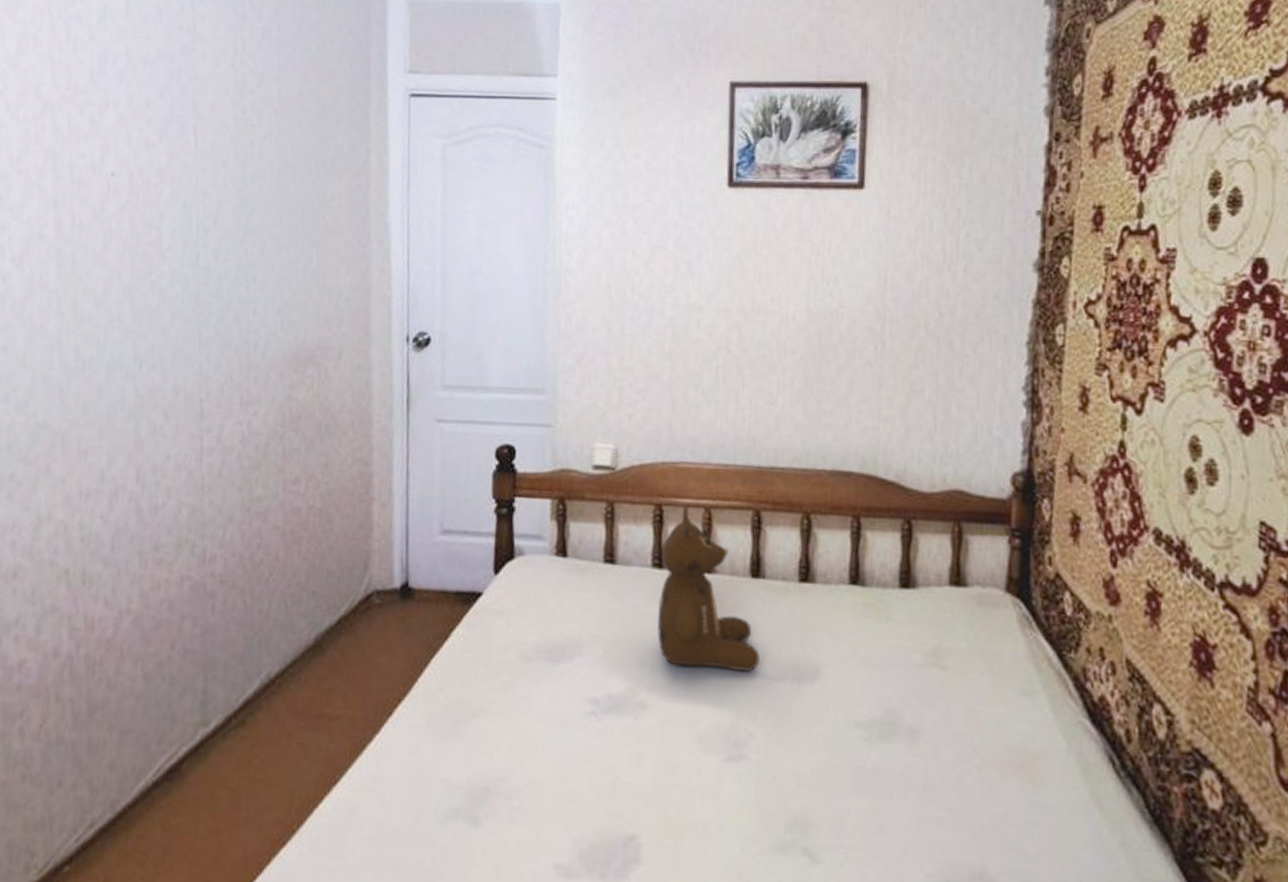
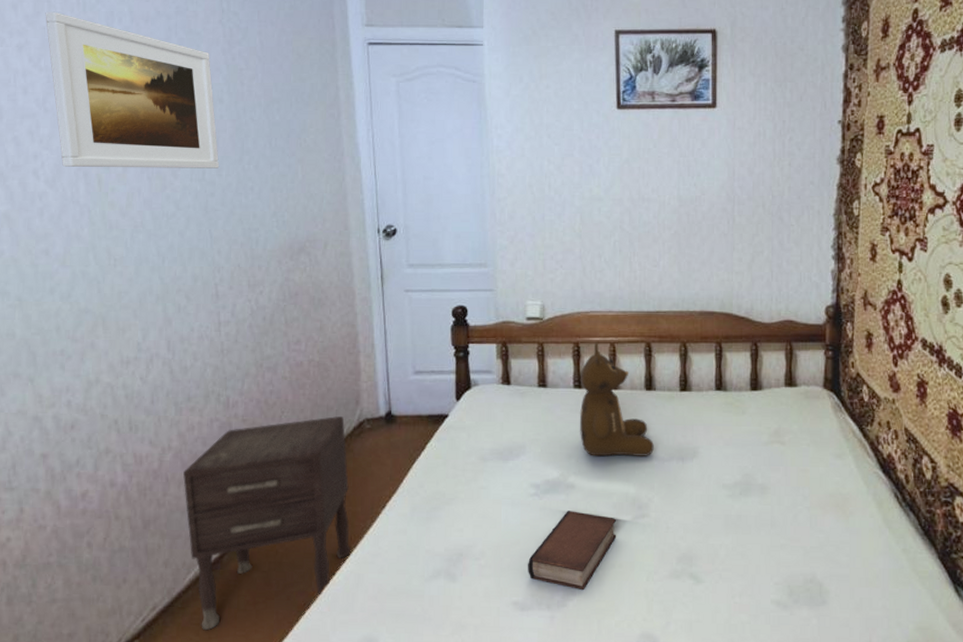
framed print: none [29,50,217,250] -> present [45,11,220,168]
nightstand: none [141,584,349,862] -> present [183,416,350,630]
book: none [576,740,702,856] -> present [527,511,617,590]

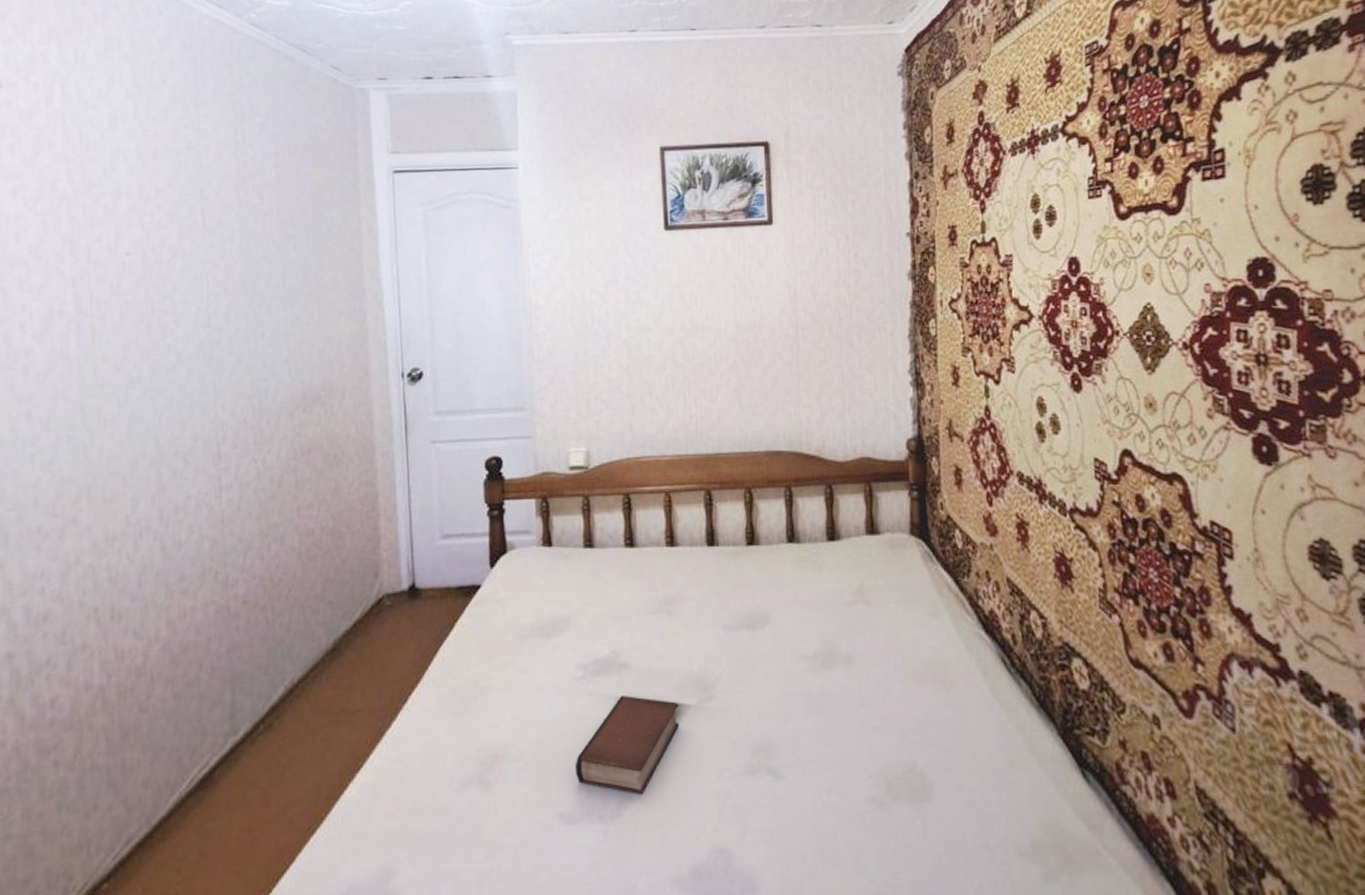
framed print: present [45,11,220,168] -> none [44,151,228,318]
nightstand: present [183,416,350,630] -> none [171,593,366,866]
teddy bear: present [580,342,654,457] -> none [632,492,719,628]

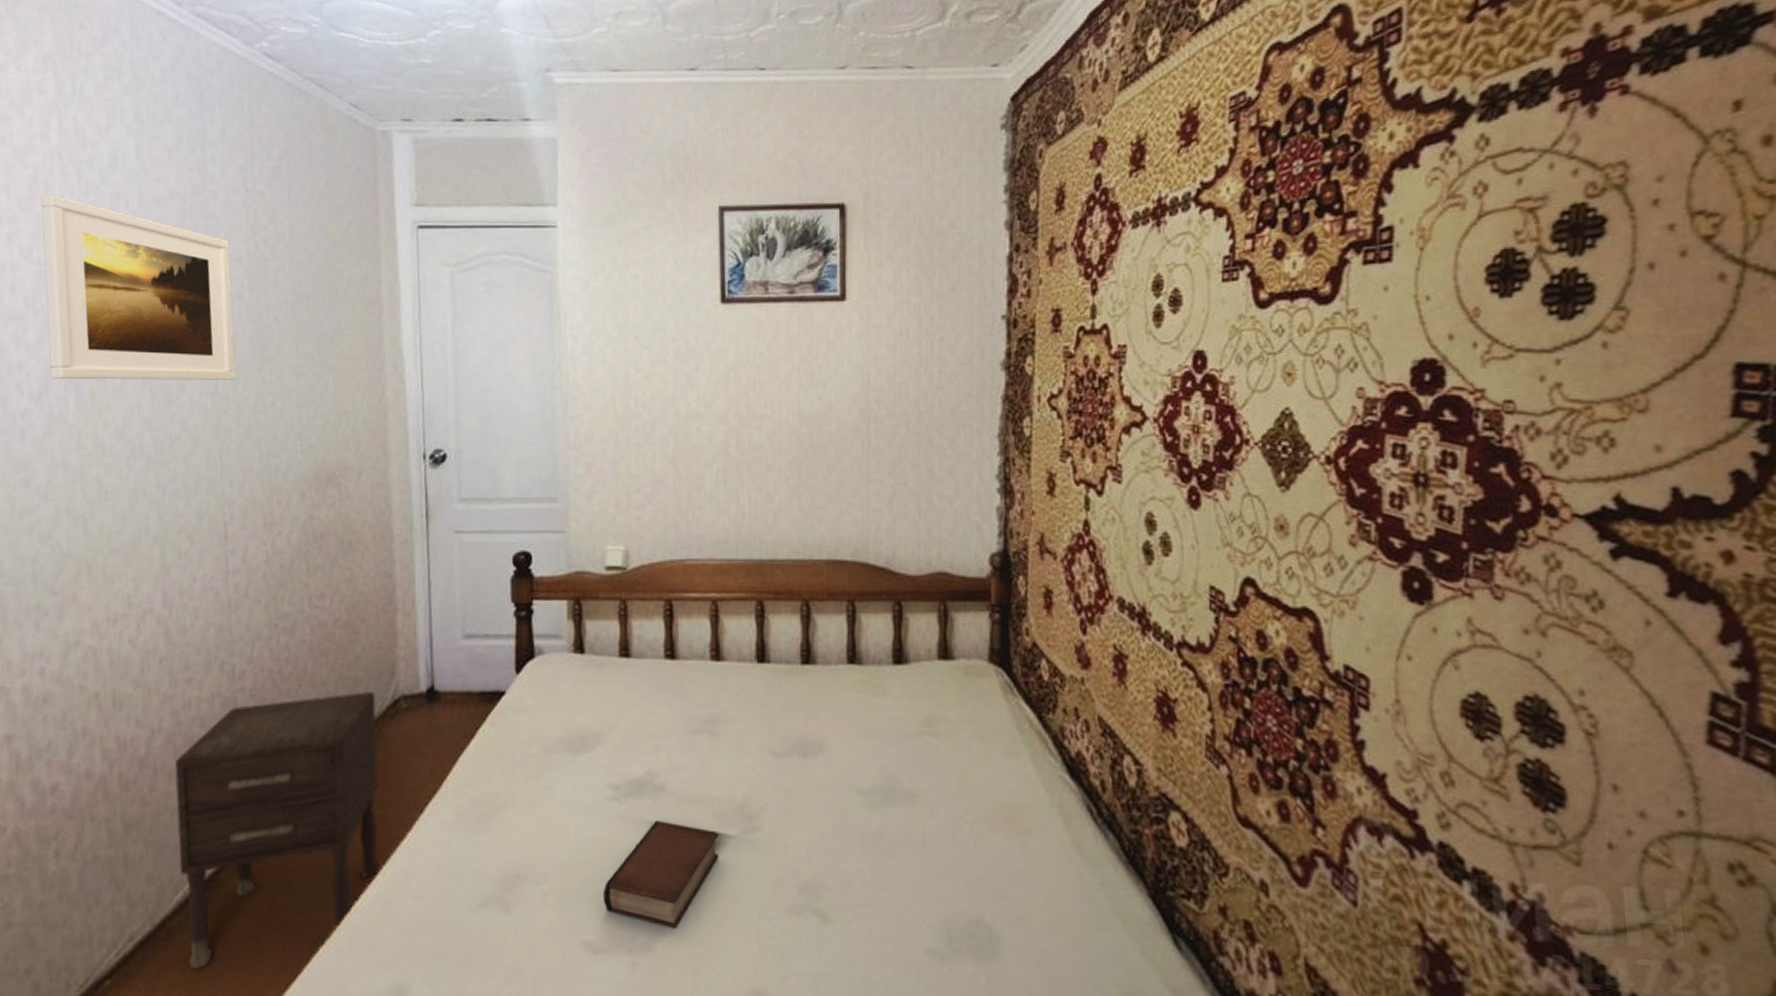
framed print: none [44,151,228,318] -> present [41,194,236,380]
nightstand: none [171,593,366,866] -> present [175,692,379,969]

